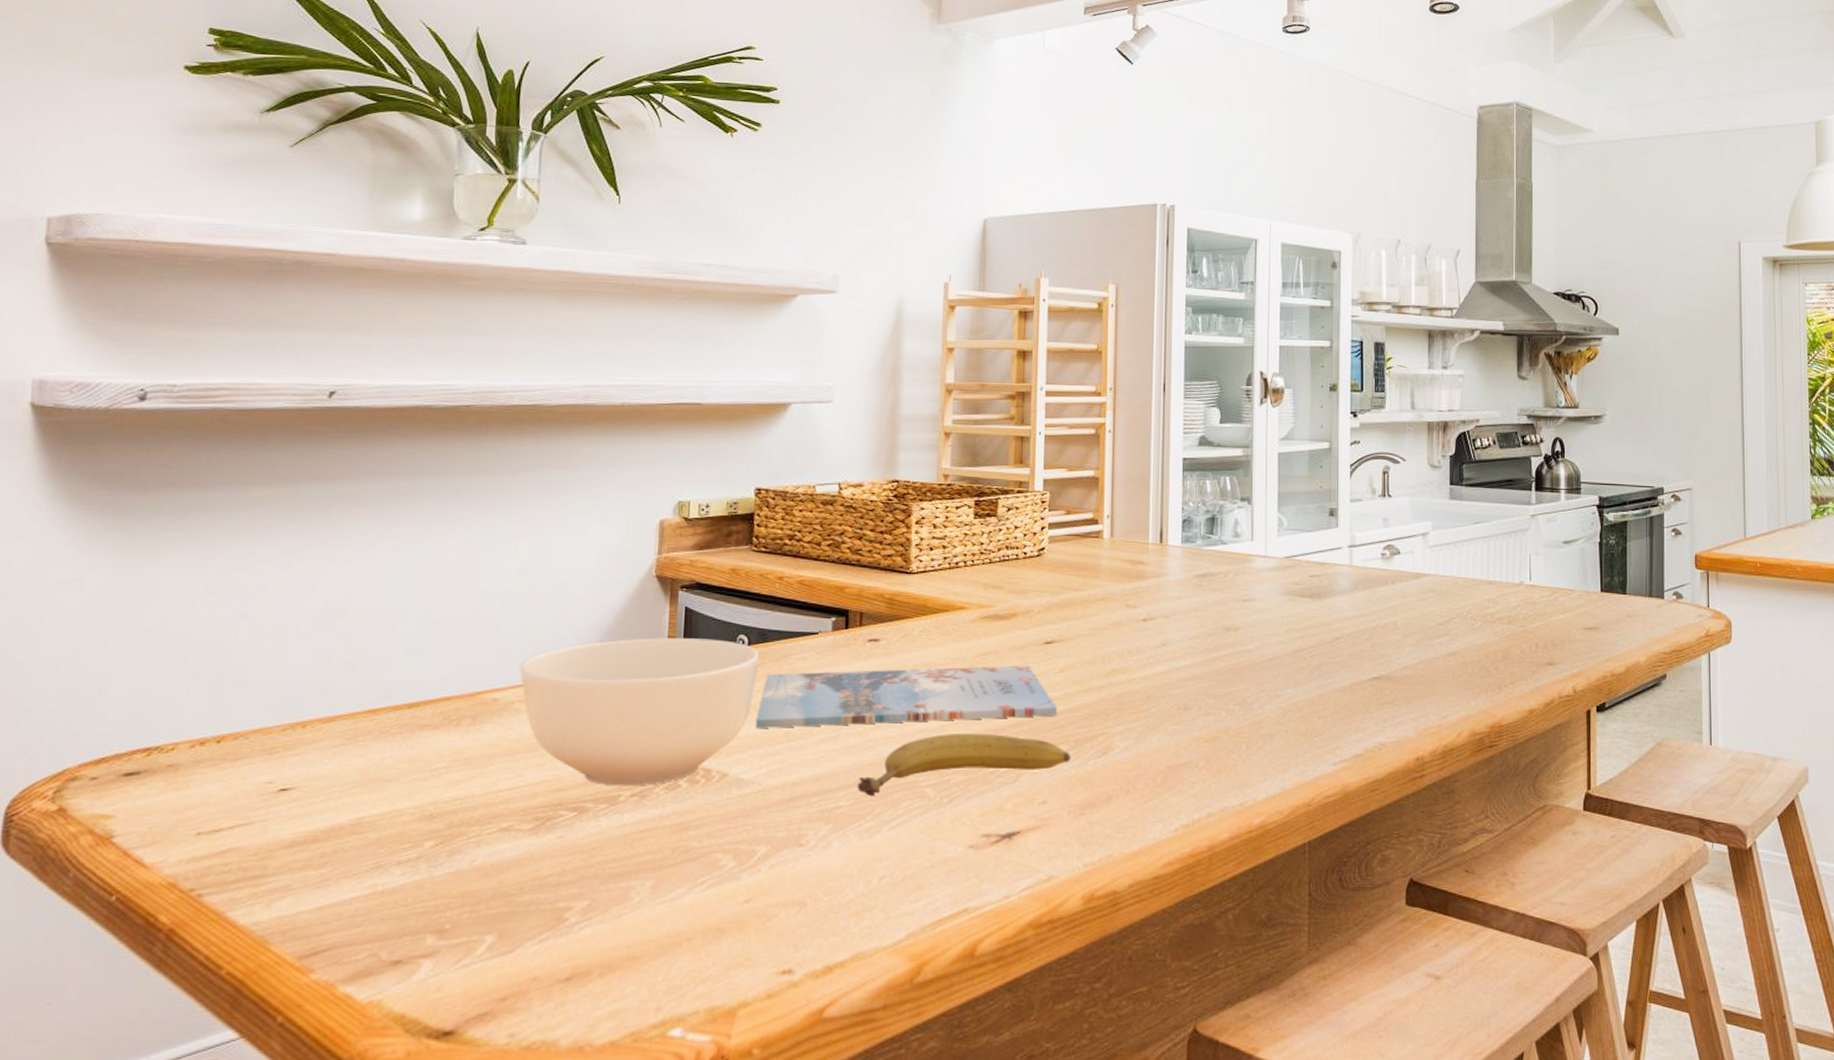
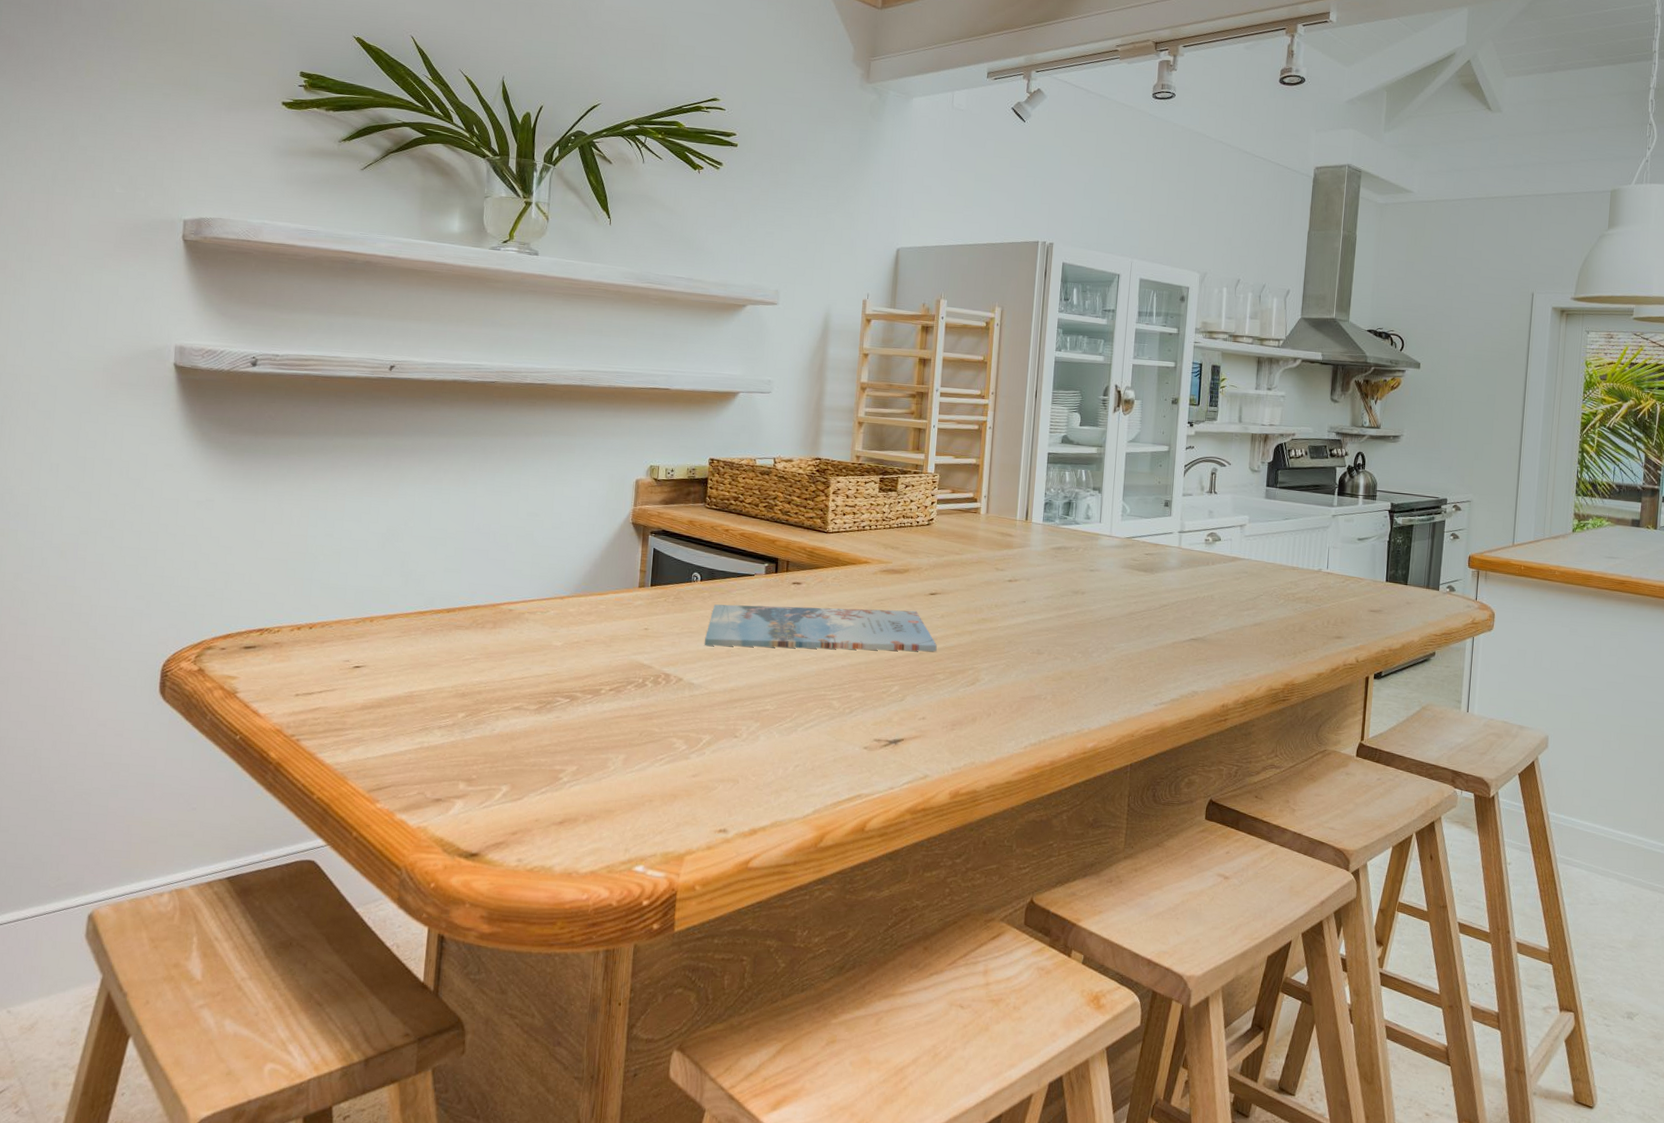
bowl: present [518,638,760,786] -> none [528,570,709,683]
fruit: present [857,734,1072,797] -> none [780,660,947,704]

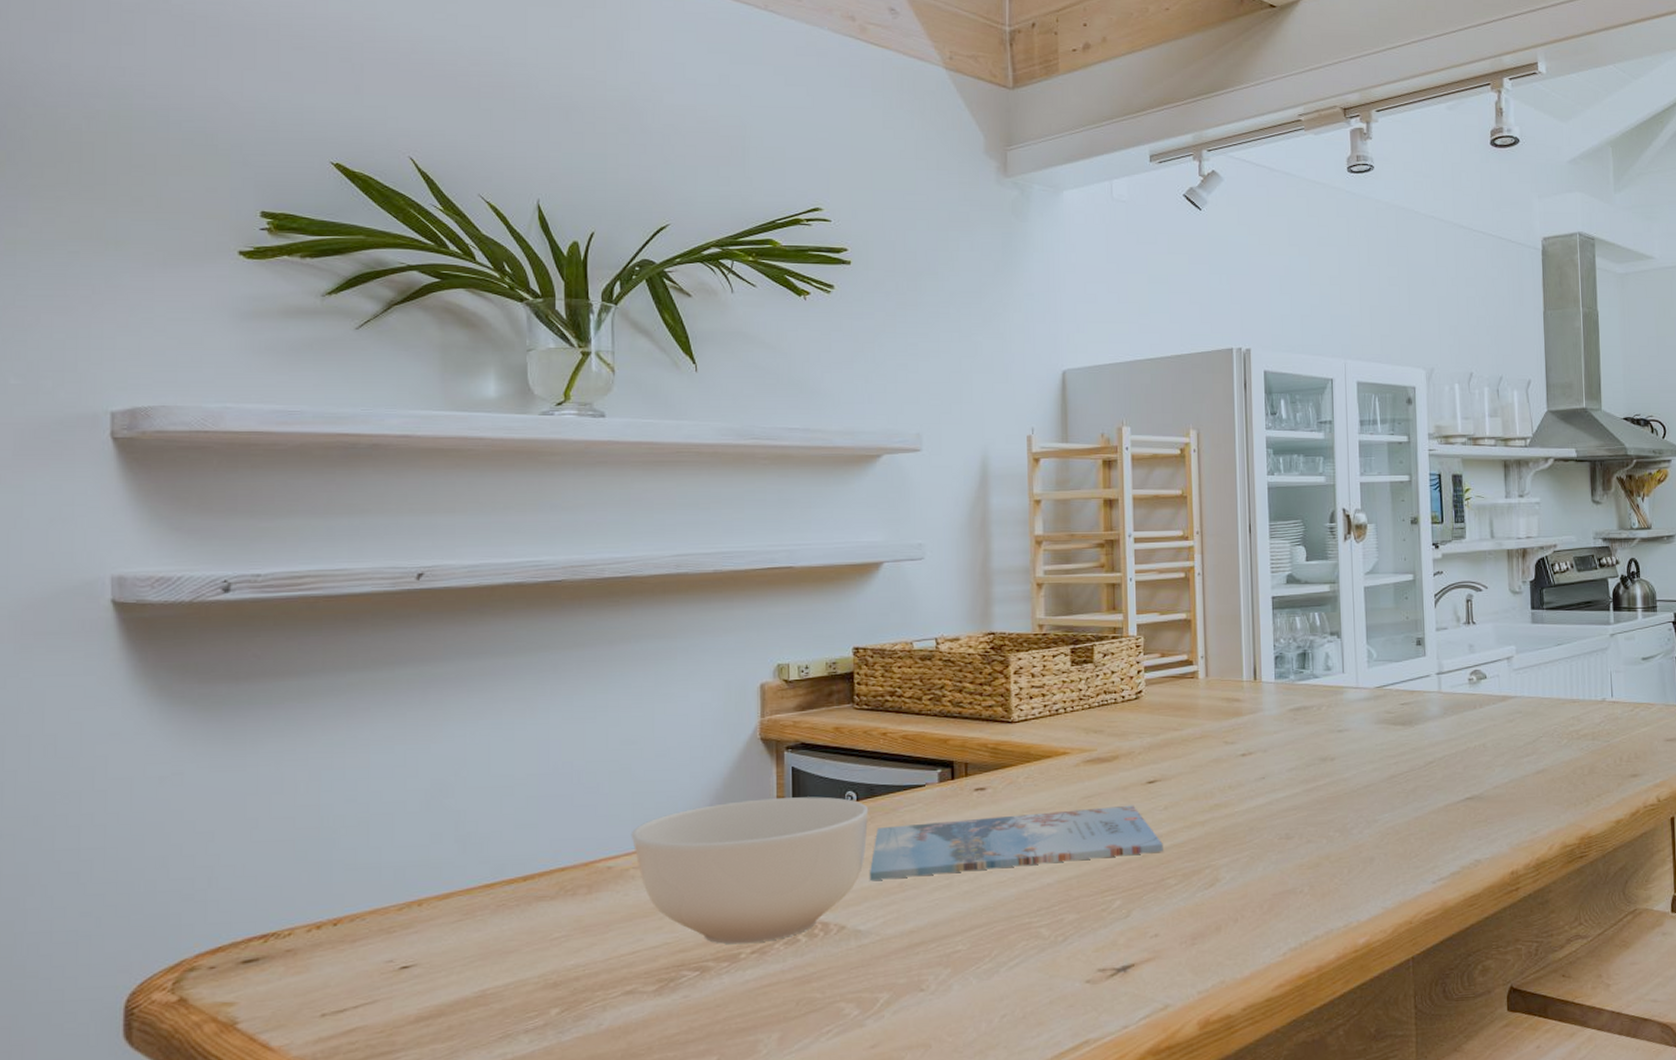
bowl: none [528,570,709,683] -> present [630,796,869,945]

